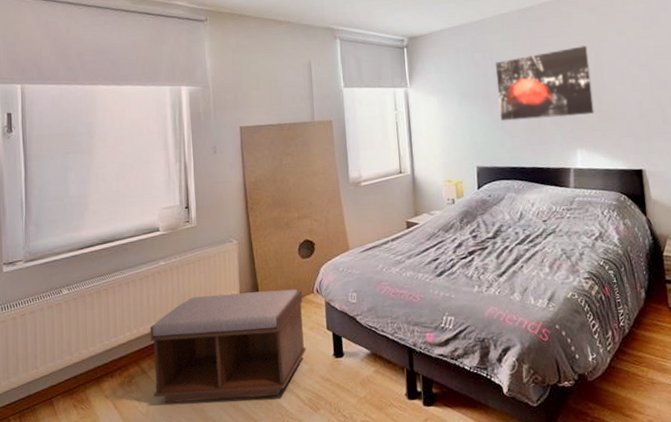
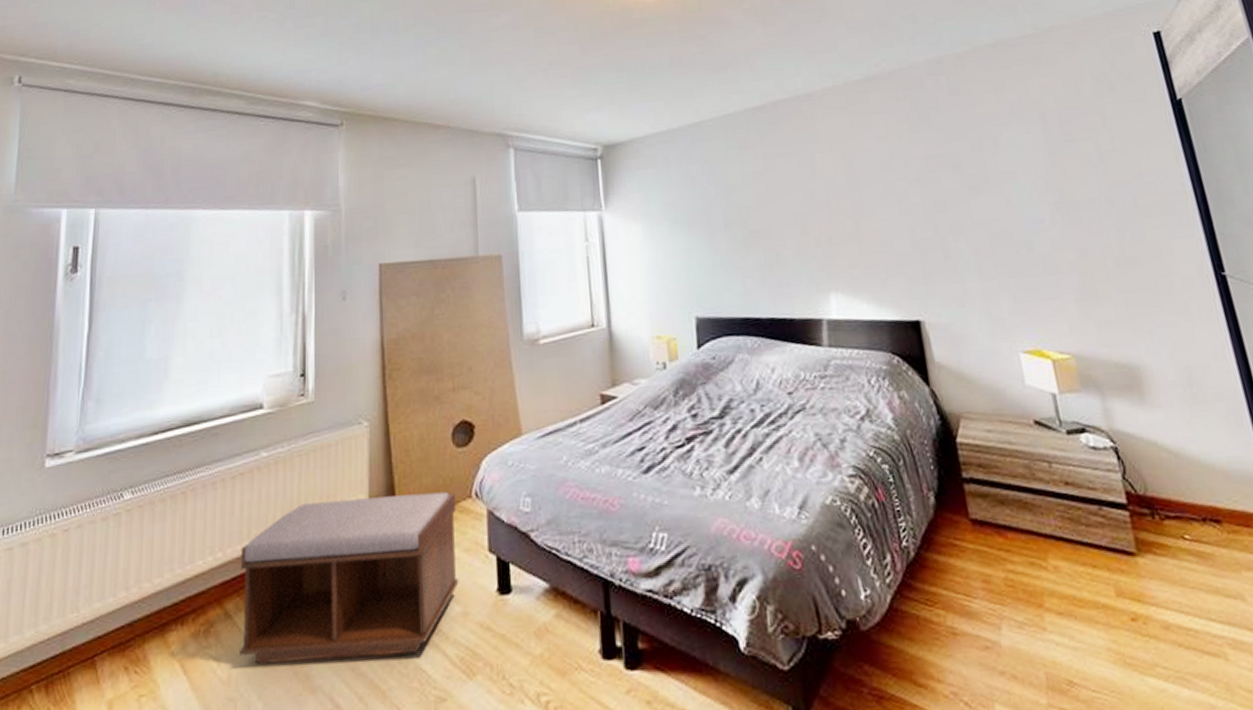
wall art: present [495,46,594,121] -> none [717,155,851,256]

